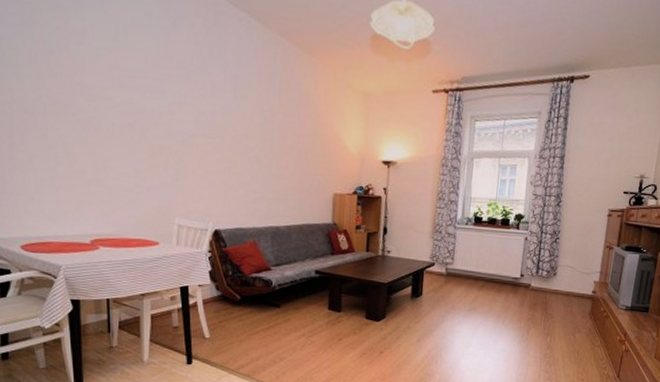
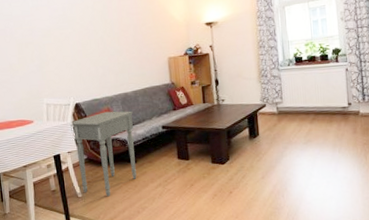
side table: none [206,244,283,342] -> present [70,111,137,197]

